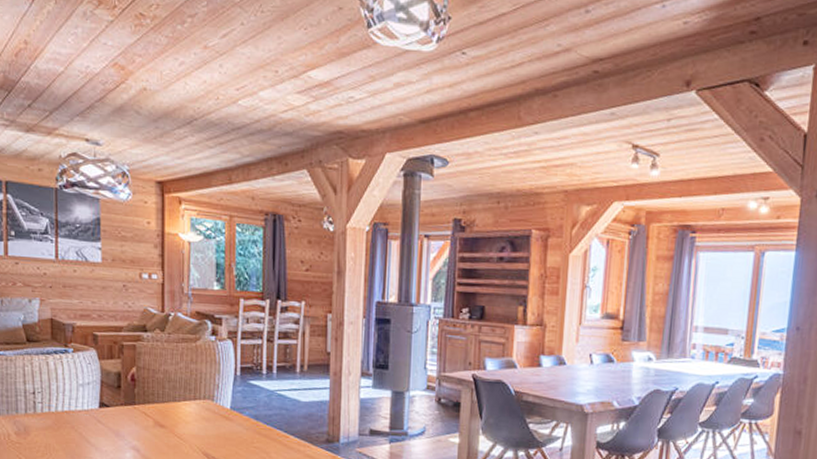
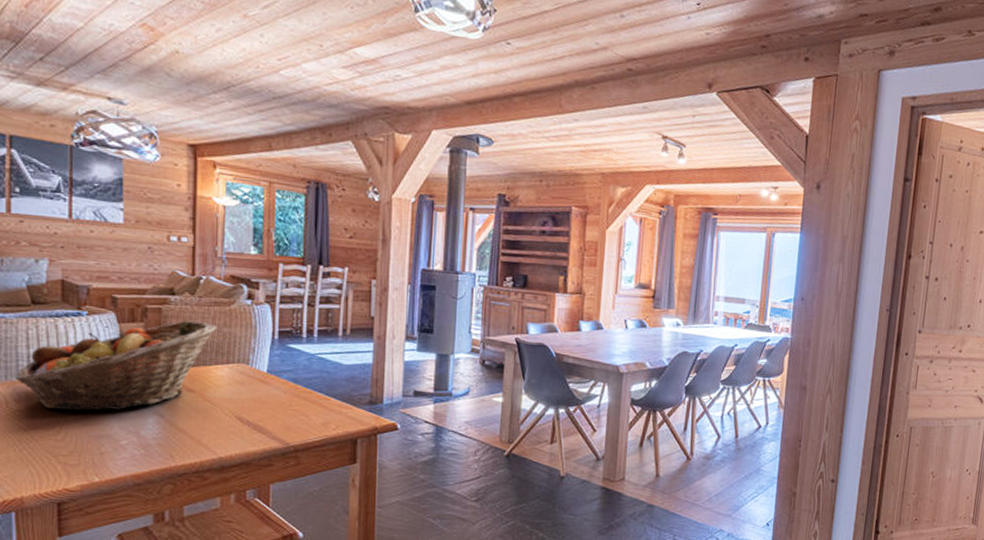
fruit basket: none [15,356,185,445] -> present [16,320,217,411]

